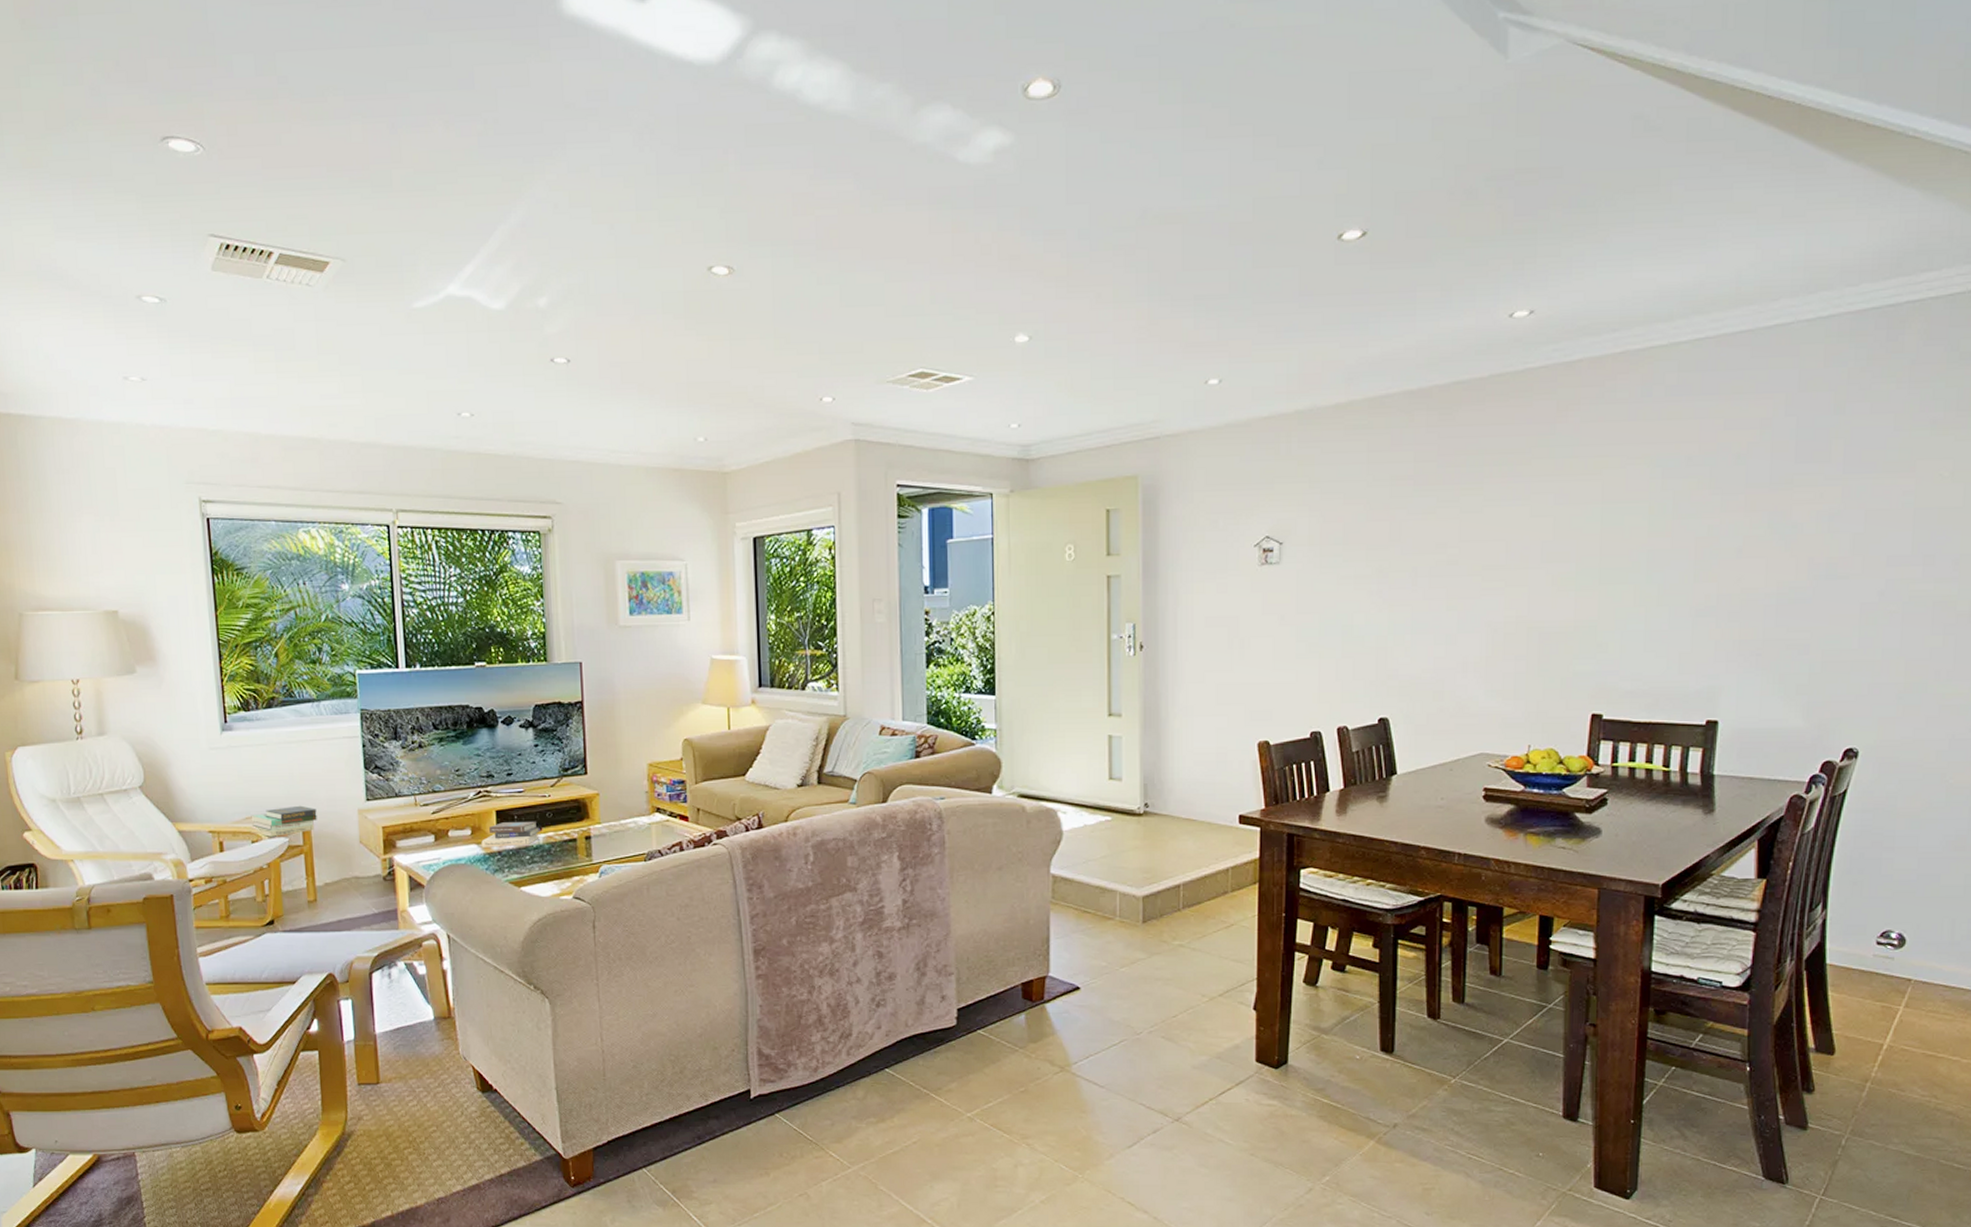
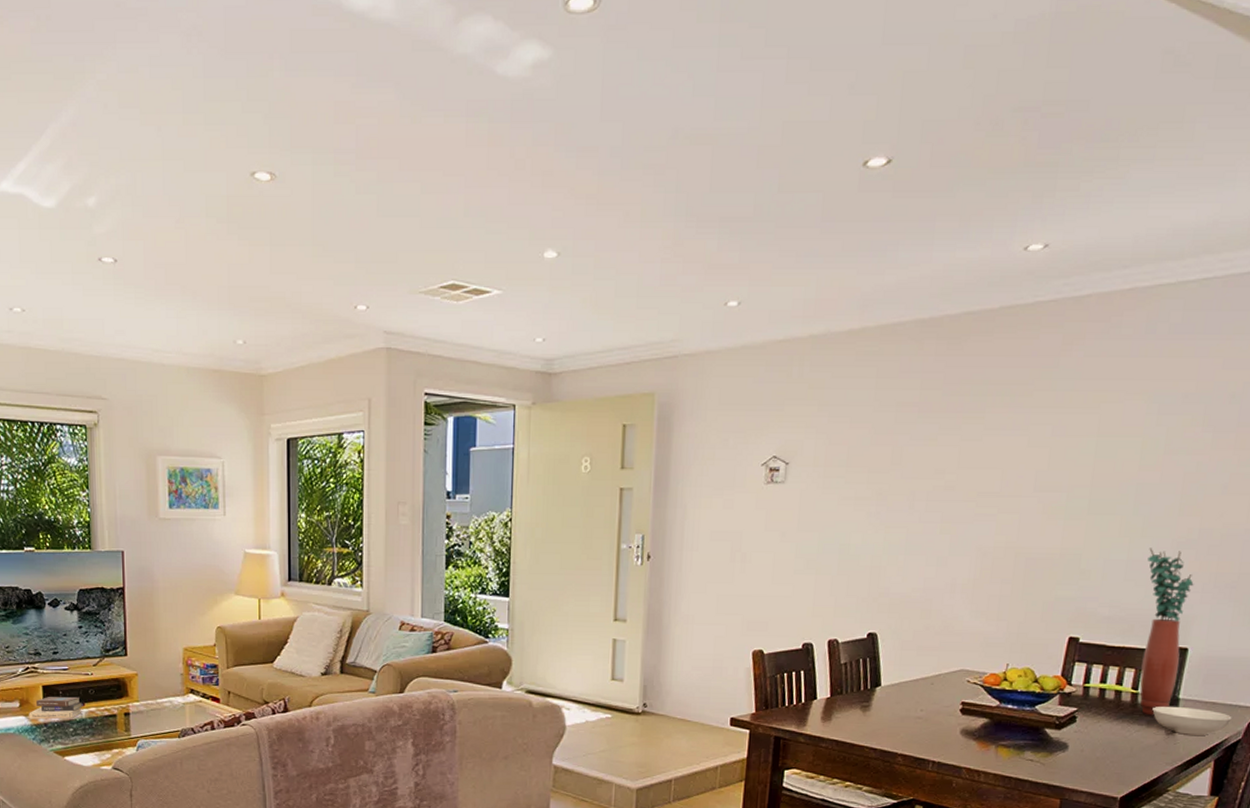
vase: none [1666,617,1717,796] -> present [1139,548,1194,717]
bowl: none [1687,783,1772,815] -> present [1152,706,1232,737]

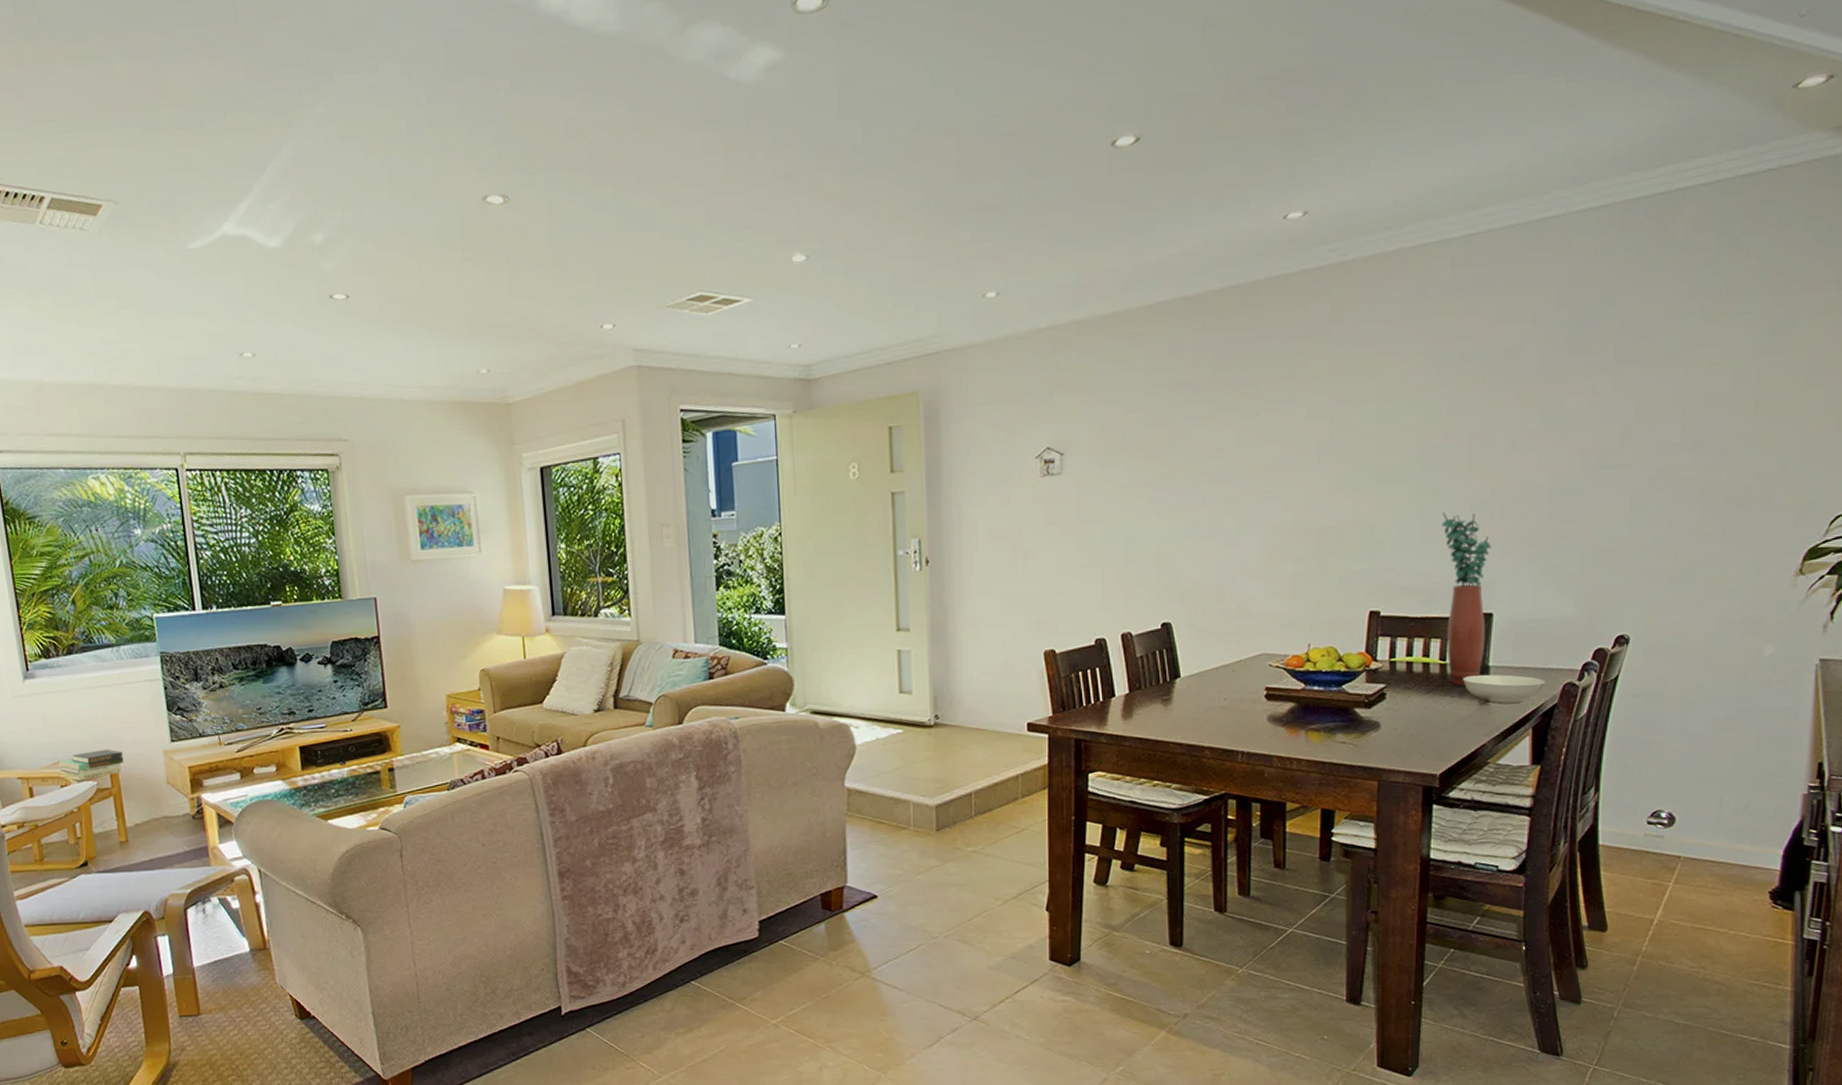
books: present [29,696,82,720] -> none [286,755,343,783]

